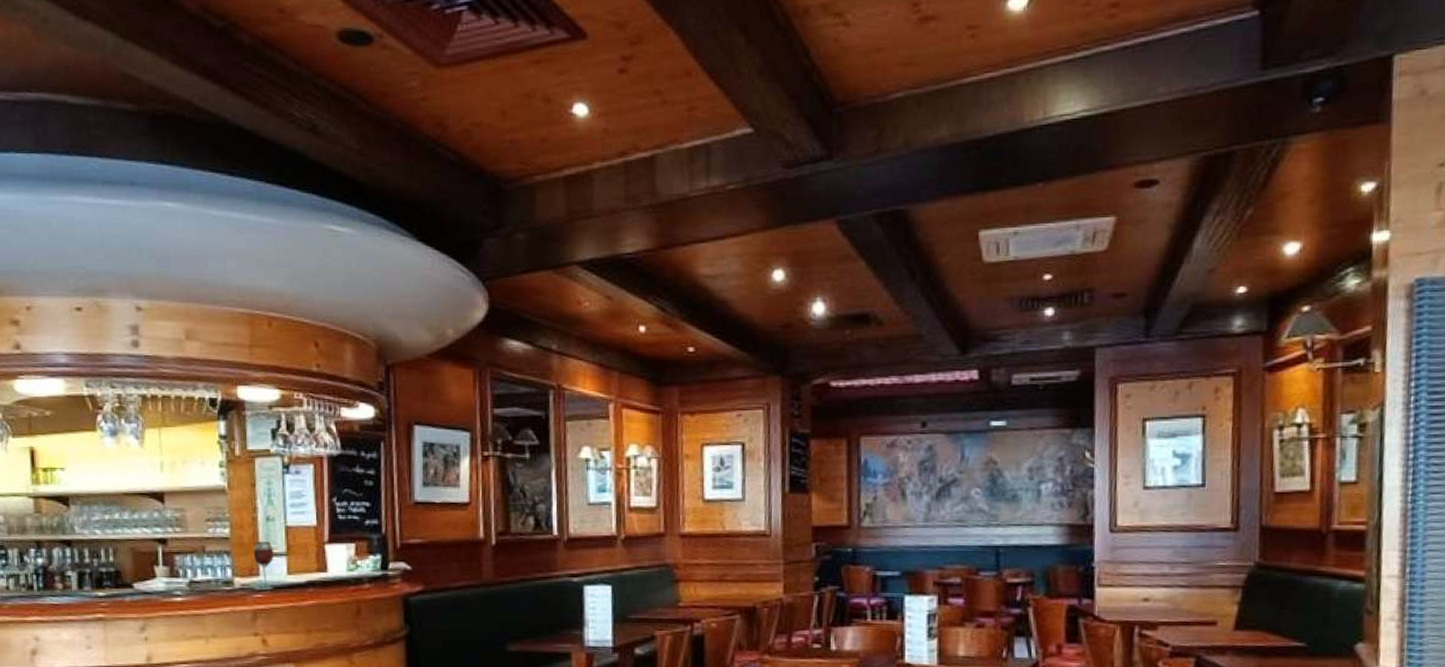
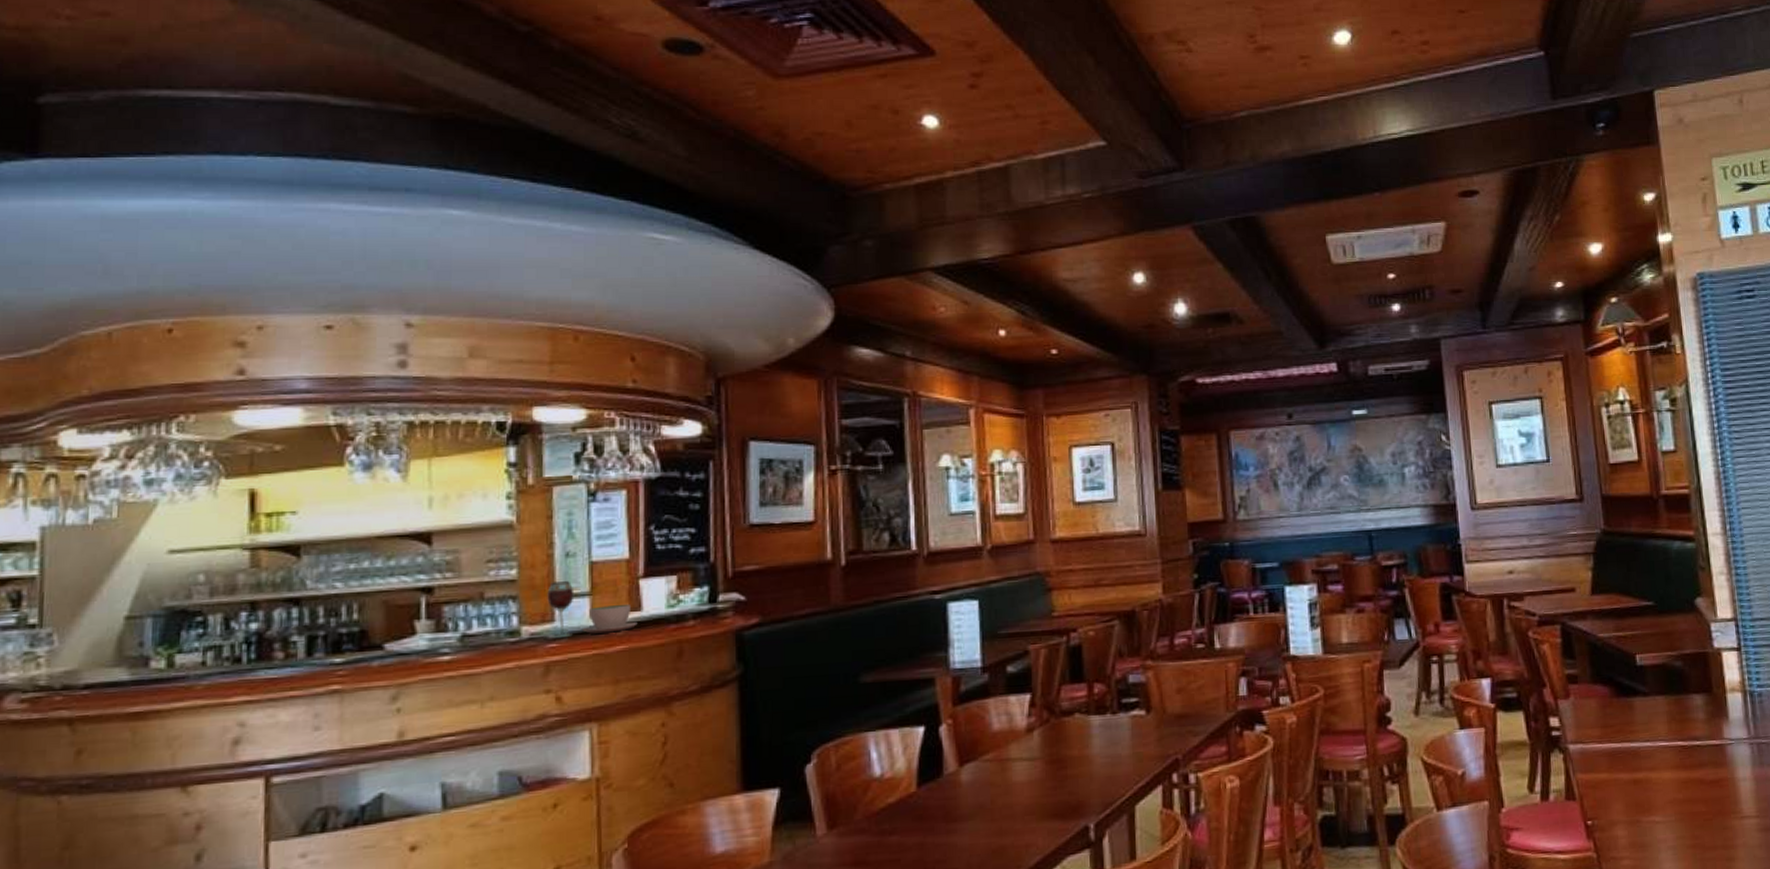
cup: none [281,565,324,589] -> present [582,603,638,634]

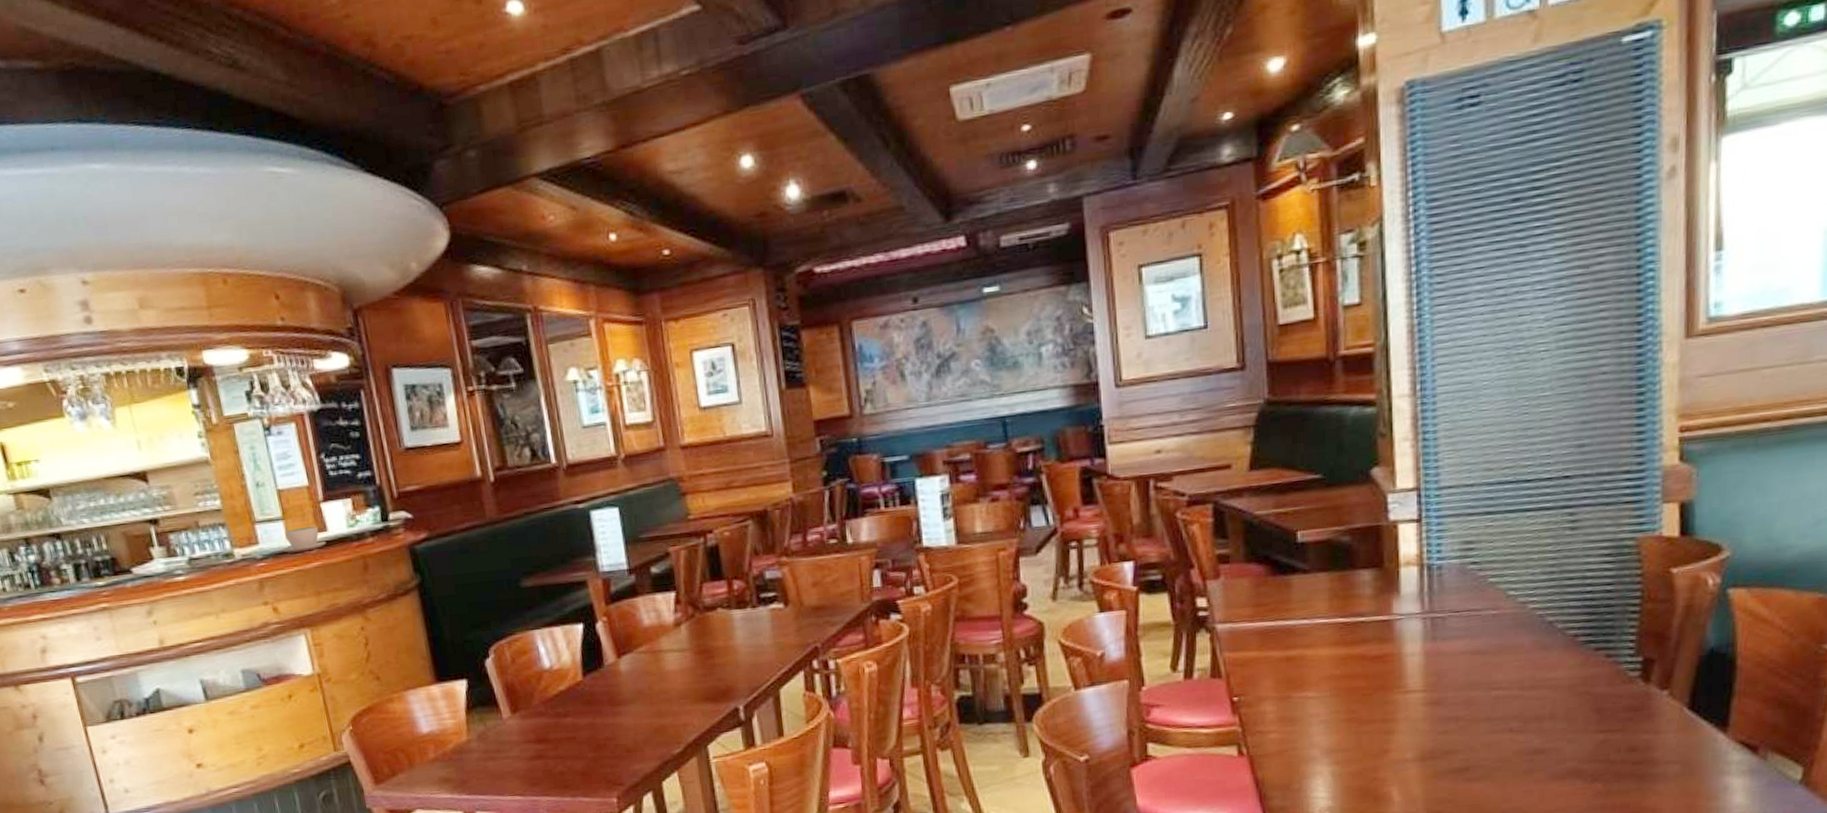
wineglass: present [547,581,575,639] -> none [248,508,276,559]

